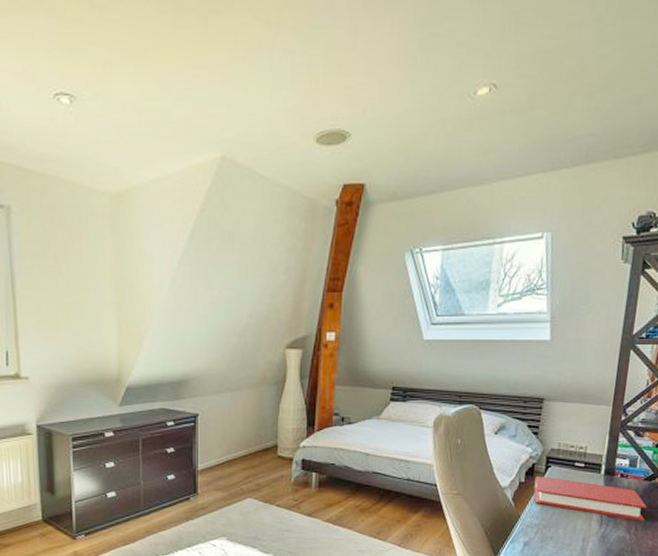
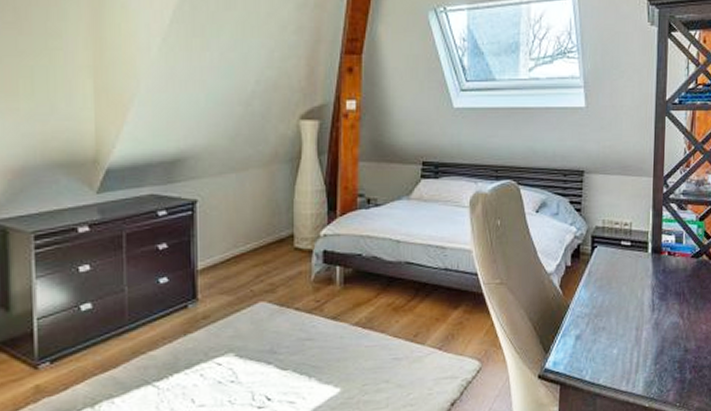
book: present [534,476,647,522] -> none [581,258,697,304]

